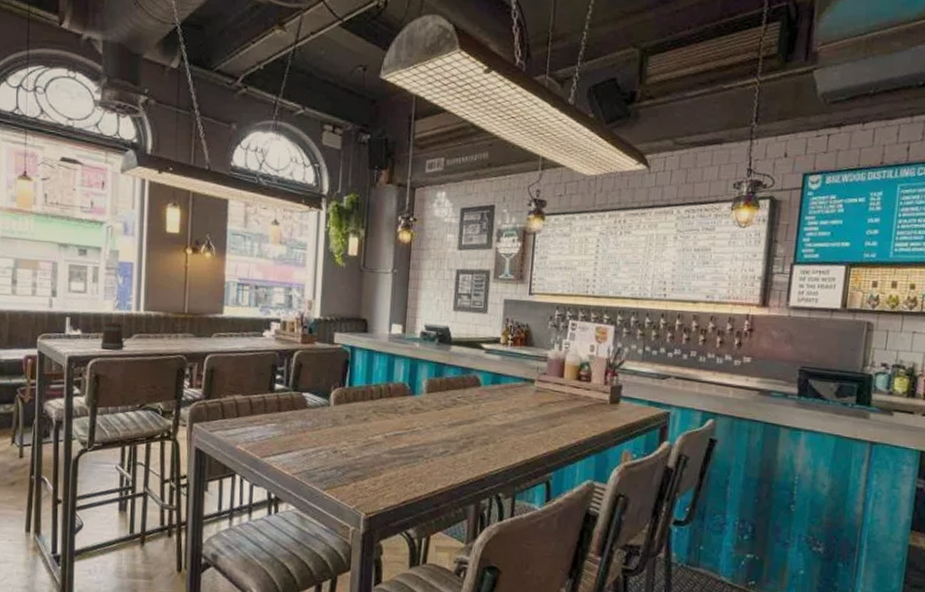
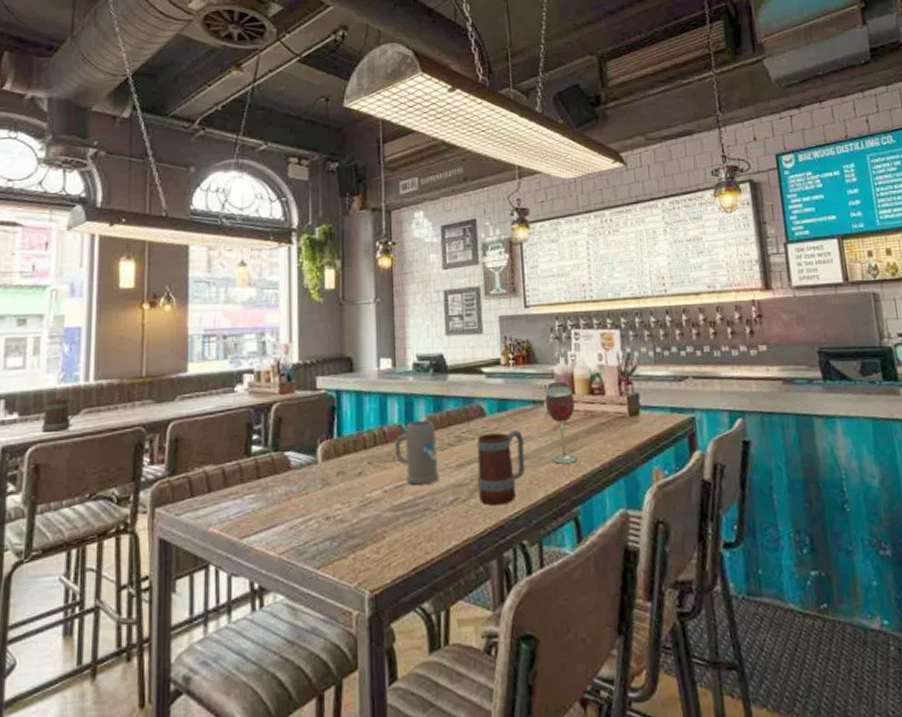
beer mug: none [397,381,435,436] -> present [394,419,439,485]
beer mug: none [465,401,512,462] -> present [476,429,526,505]
wineglass: none [534,365,562,436] -> present [545,382,577,464]

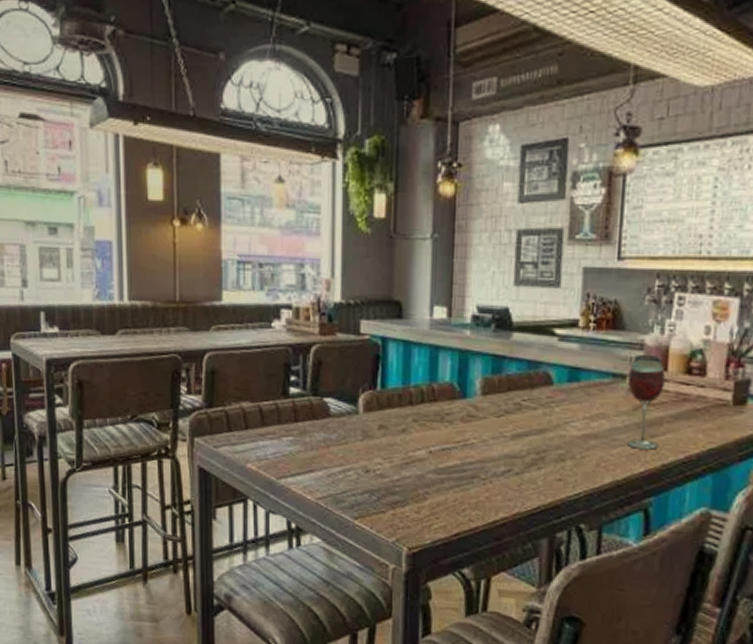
beer mug: present [41,398,78,432] -> none [81,316,115,350]
beer mug: present [394,419,439,485] -> none [443,380,492,451]
beer mug: present [476,429,526,505] -> none [534,403,596,484]

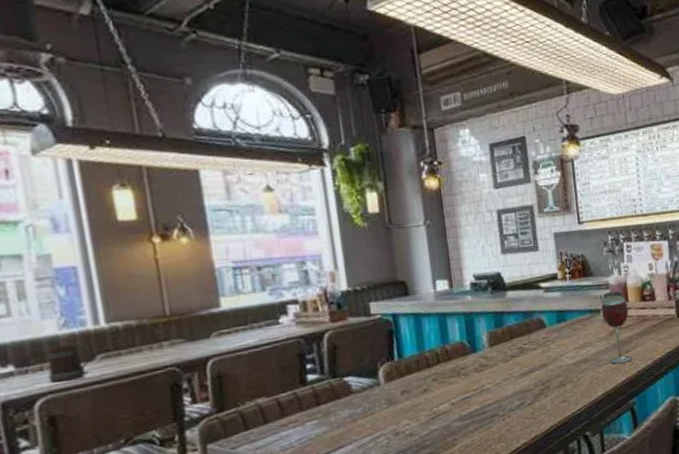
beer mug: none [81,316,115,350] -> present [47,343,92,383]

